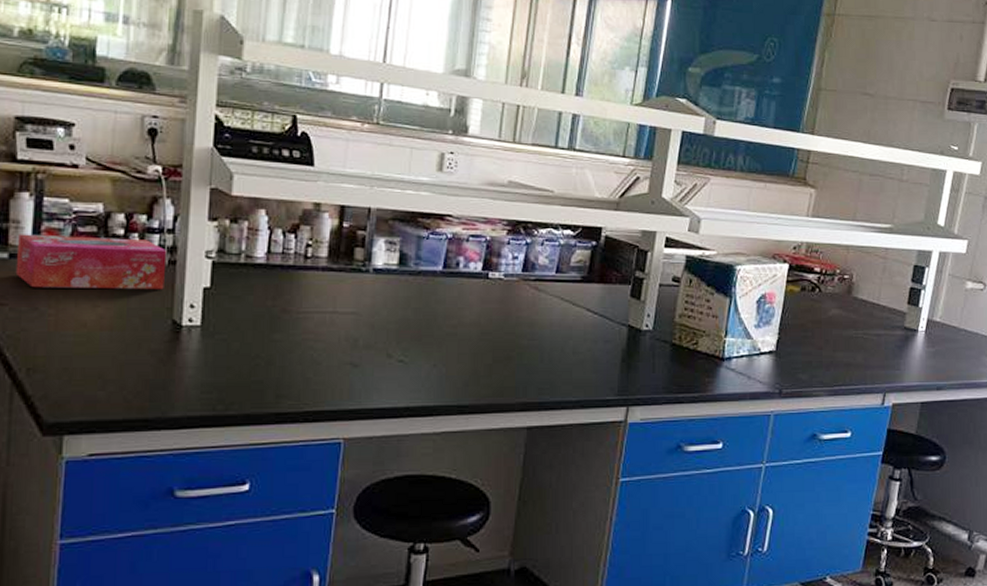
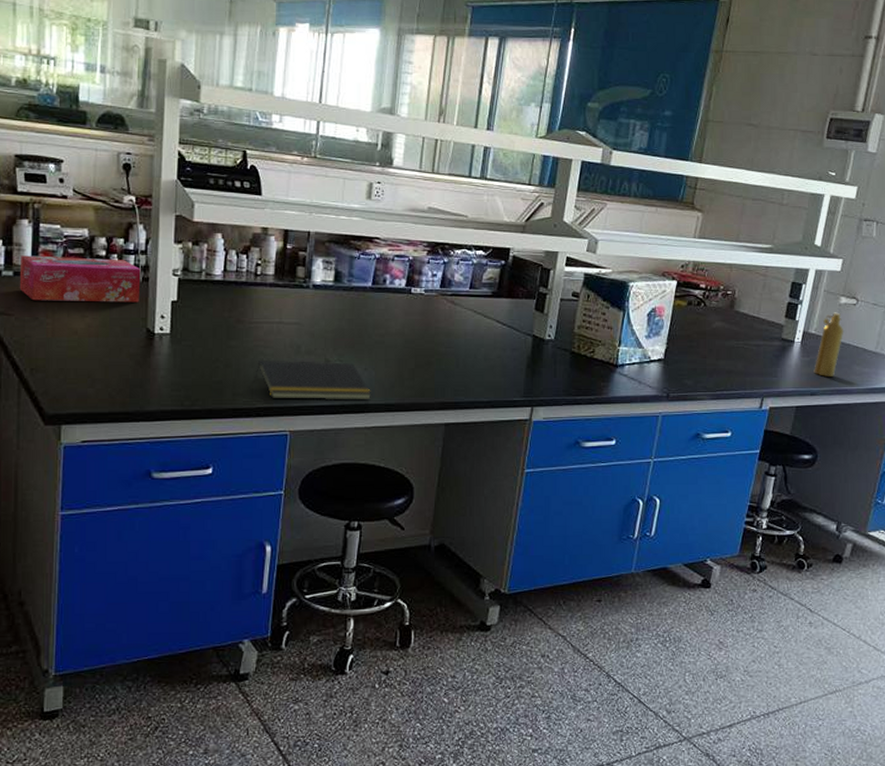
notepad: none [302,355,442,402] -> present [255,359,372,401]
perfume bottle: none [939,298,971,370] -> present [814,312,843,378]

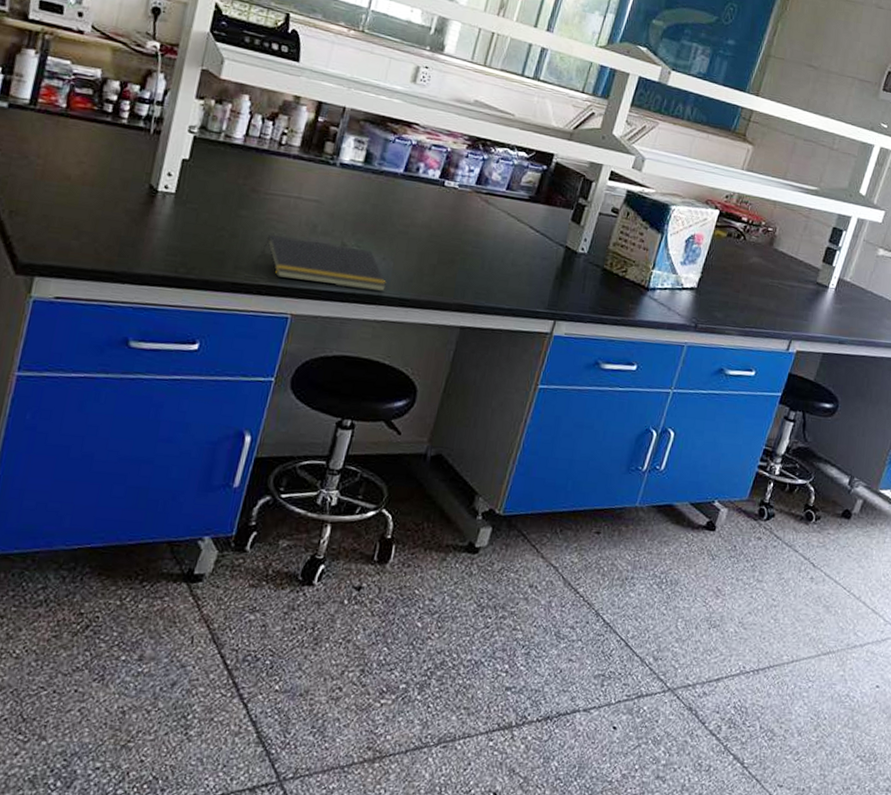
tissue box: present [19,255,141,303] -> none [12,87,154,156]
perfume bottle: present [814,312,843,378] -> none [844,263,878,328]

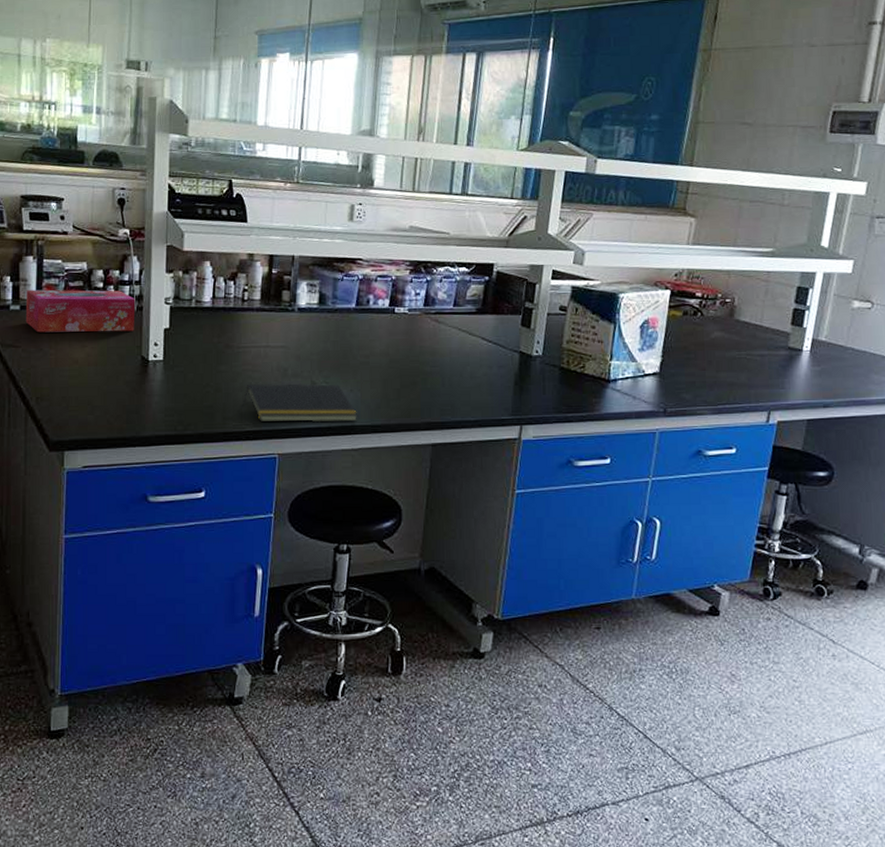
tissue box: none [12,87,154,156] -> present [25,289,135,333]

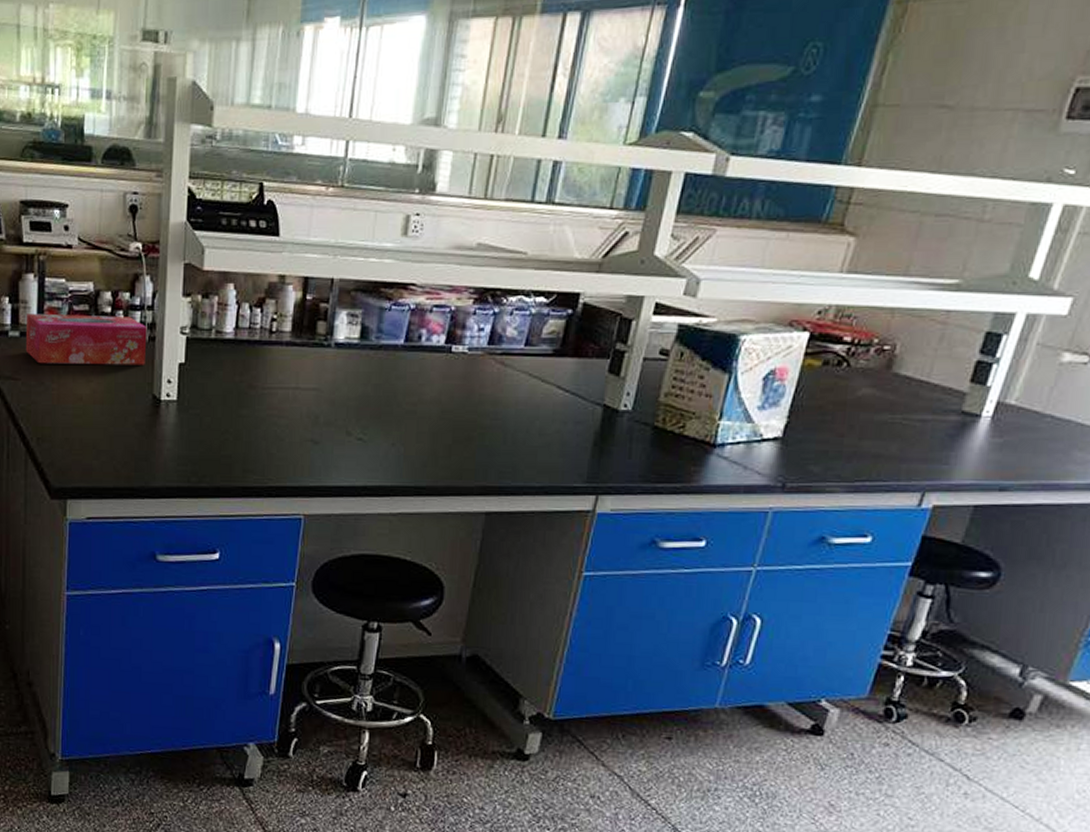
notepad: present [243,383,358,423] -> none [267,431,400,482]

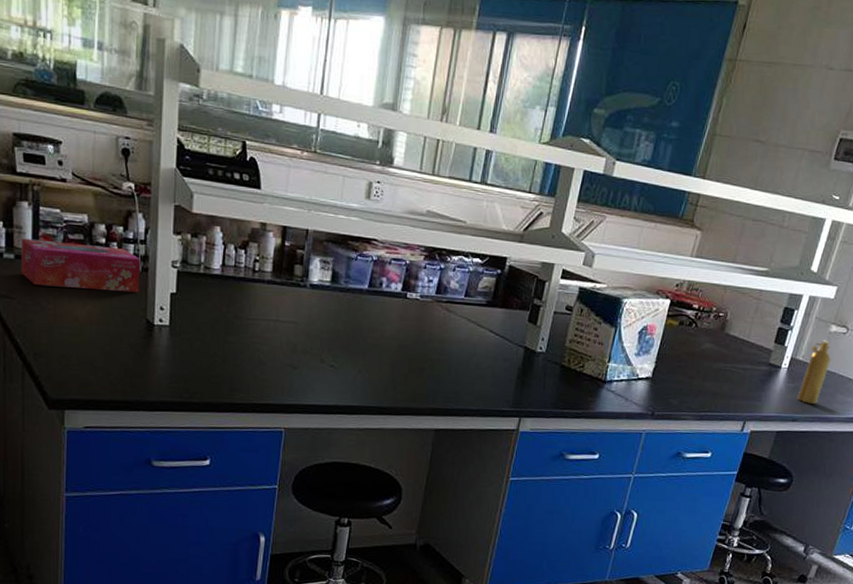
perfume bottle: none [1007,374,1063,467] -> present [797,340,831,405]

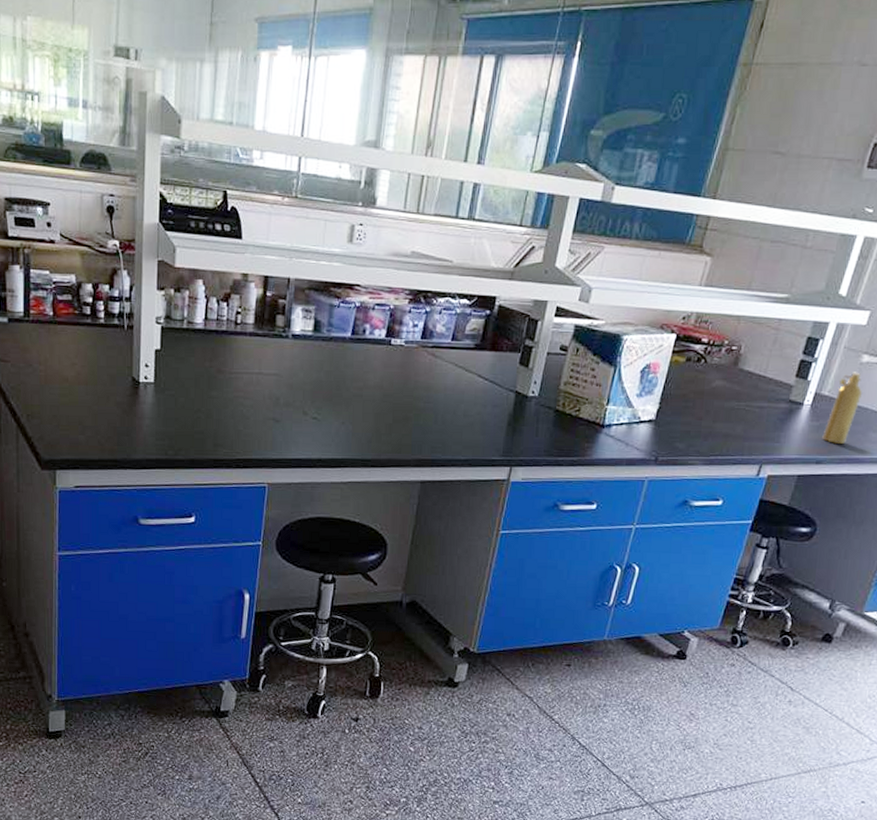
tissue box: present [20,238,140,293] -> none [13,302,126,351]

